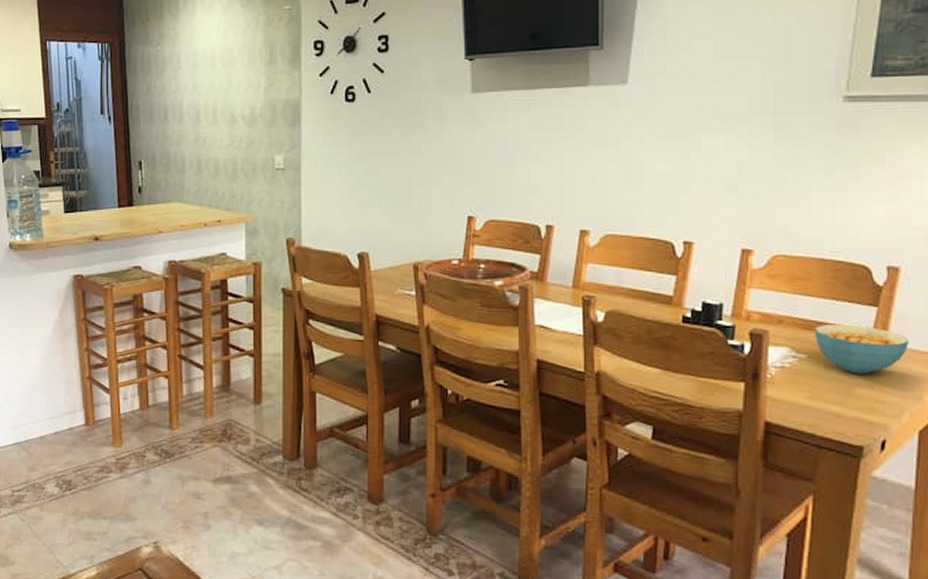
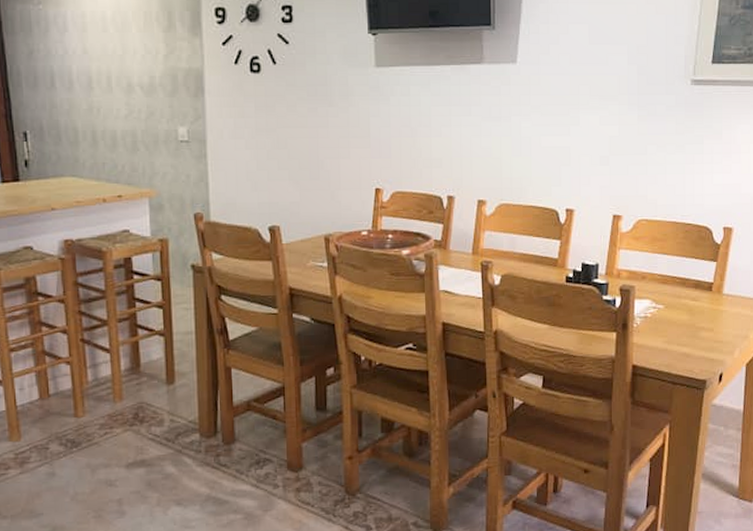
cereal bowl: present [814,324,909,374] -> none [669,277,739,319]

